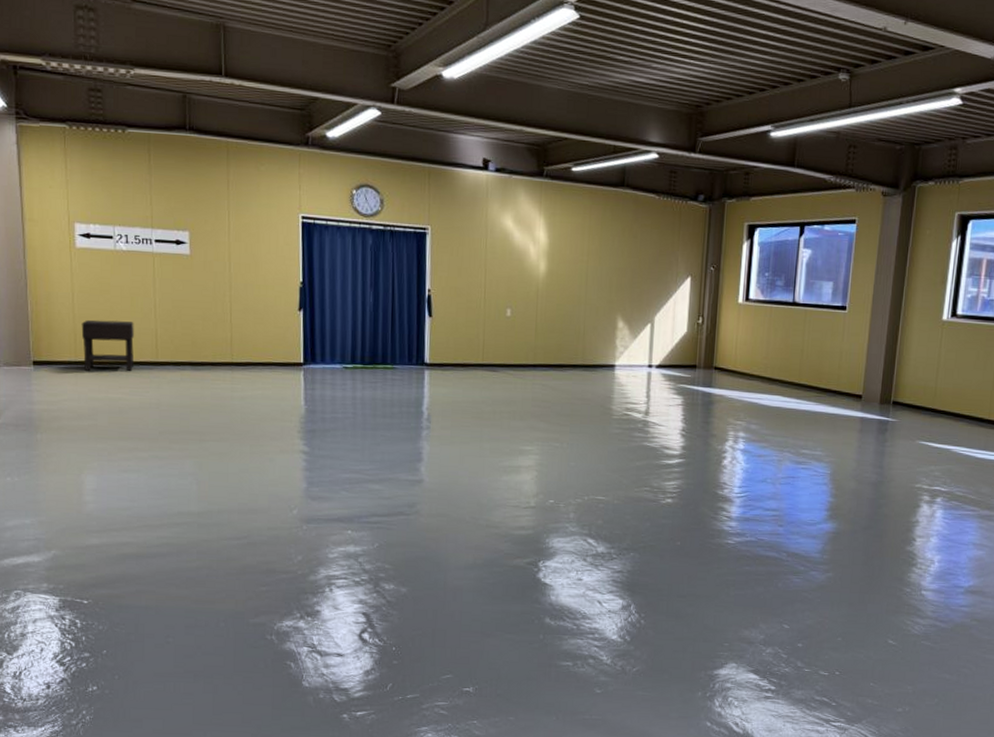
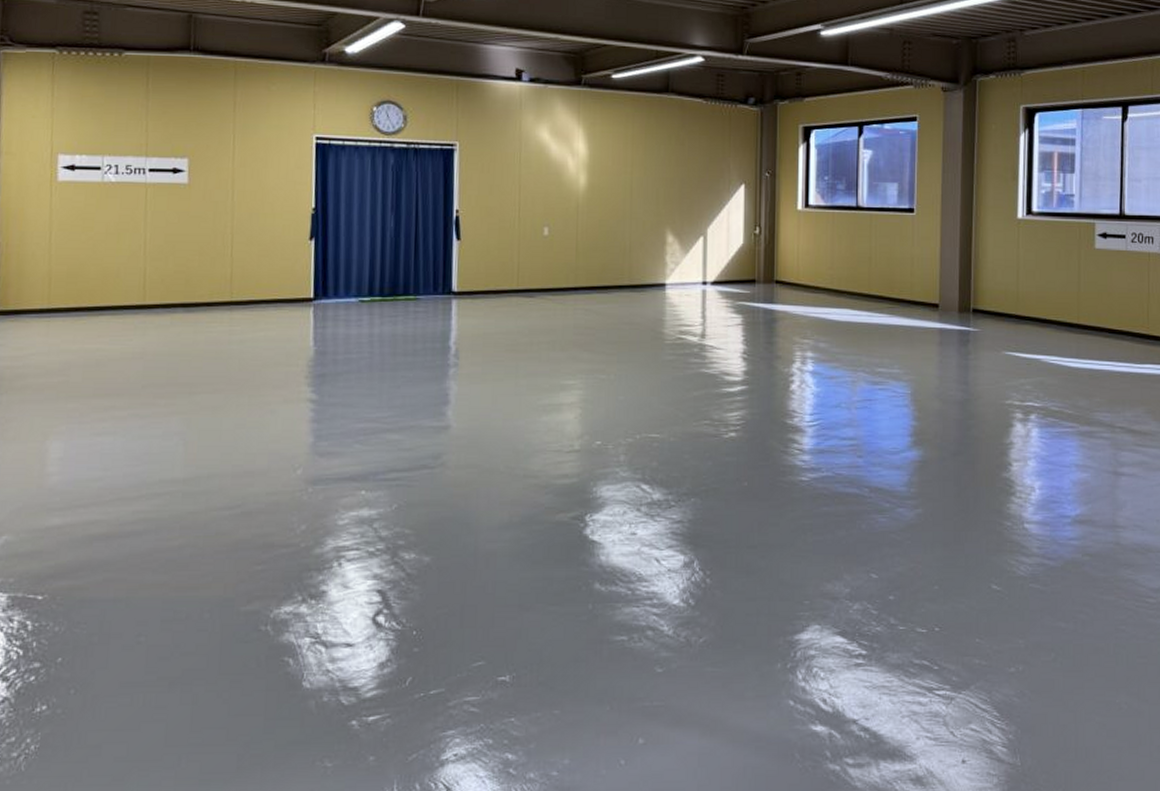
nightstand: present [81,319,135,371] -> none [57,260,120,319]

